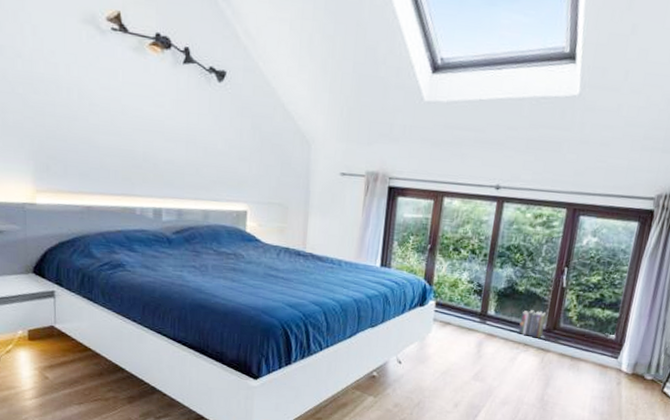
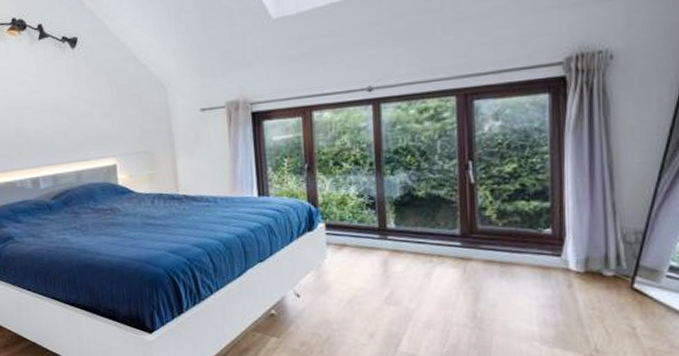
books: present [518,310,546,339] -> none [427,215,459,247]

